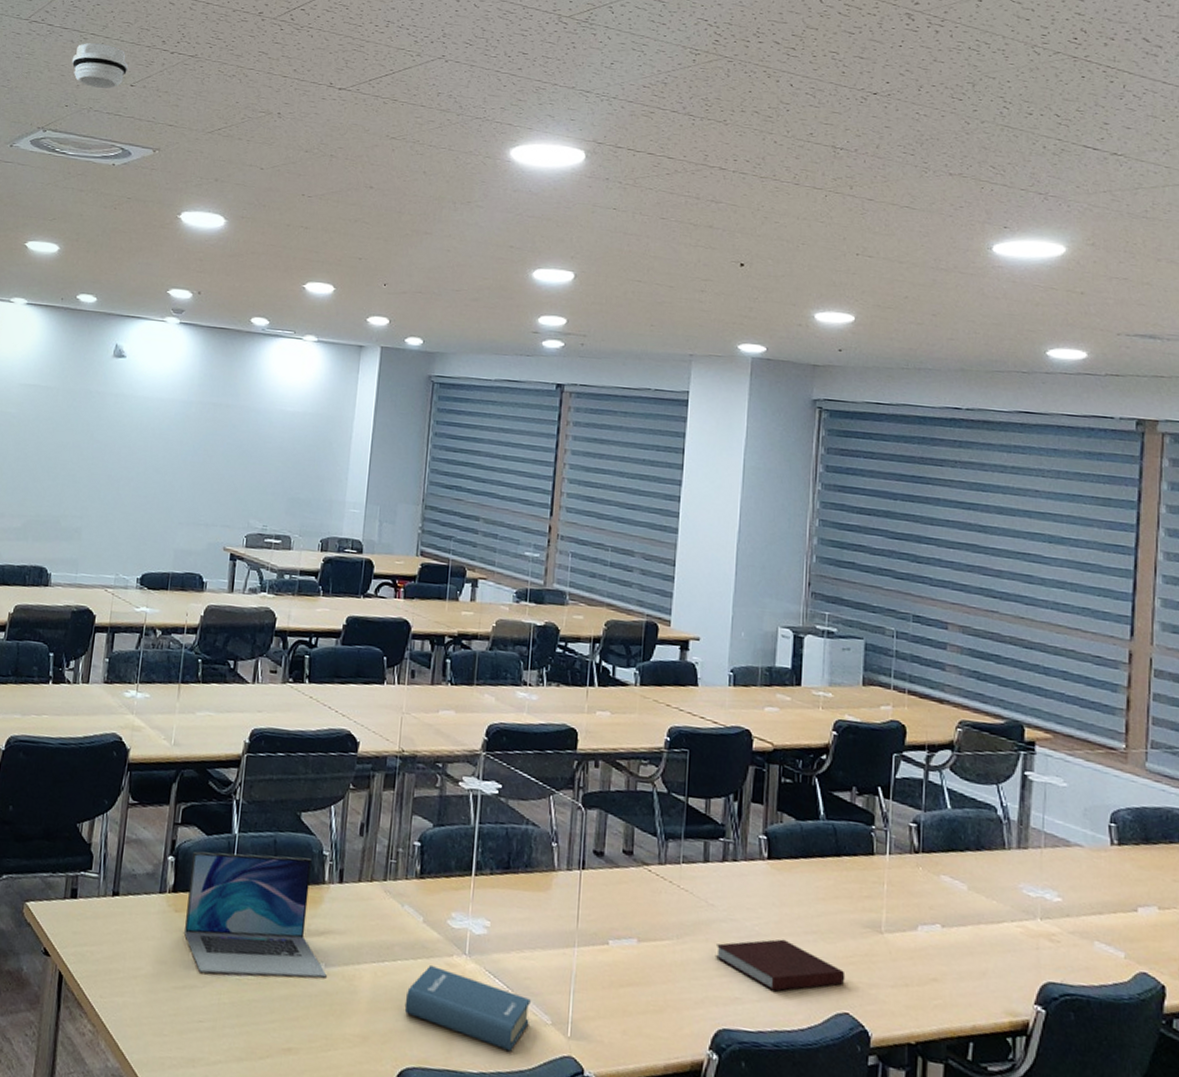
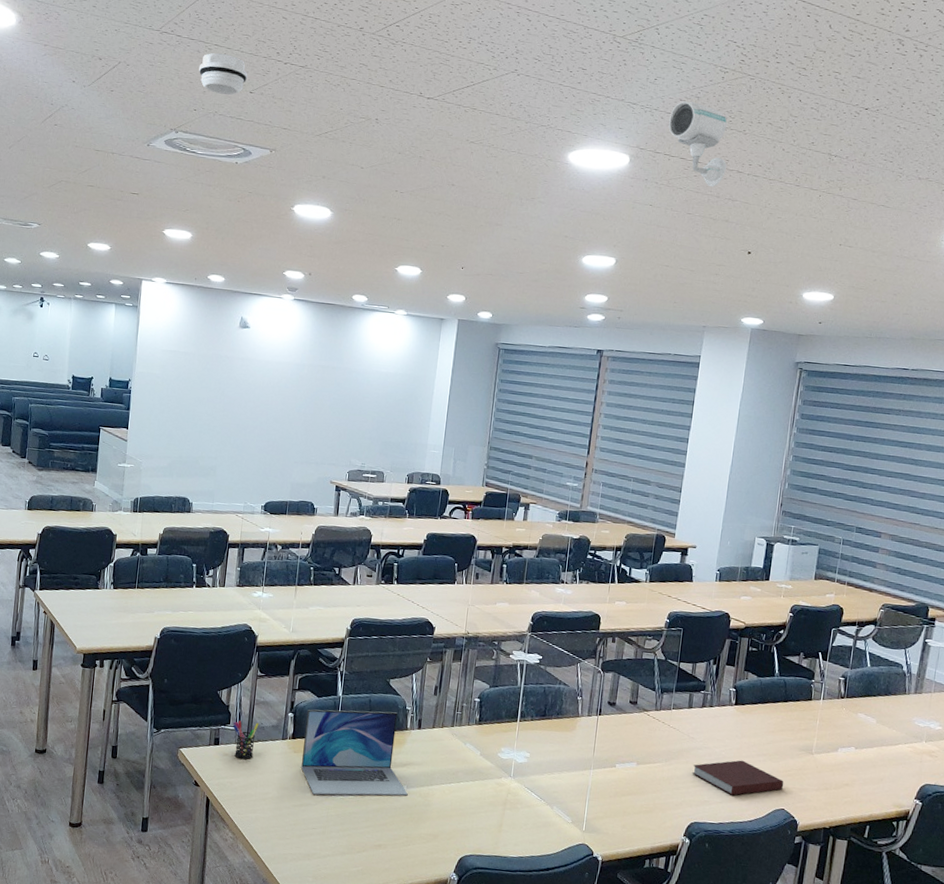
pen holder: none [95,865,130,920] -> present [232,720,259,759]
hardback book: present [404,966,531,1052] -> none [464,785,557,842]
security camera: none [630,88,707,187] -> present [668,101,727,187]

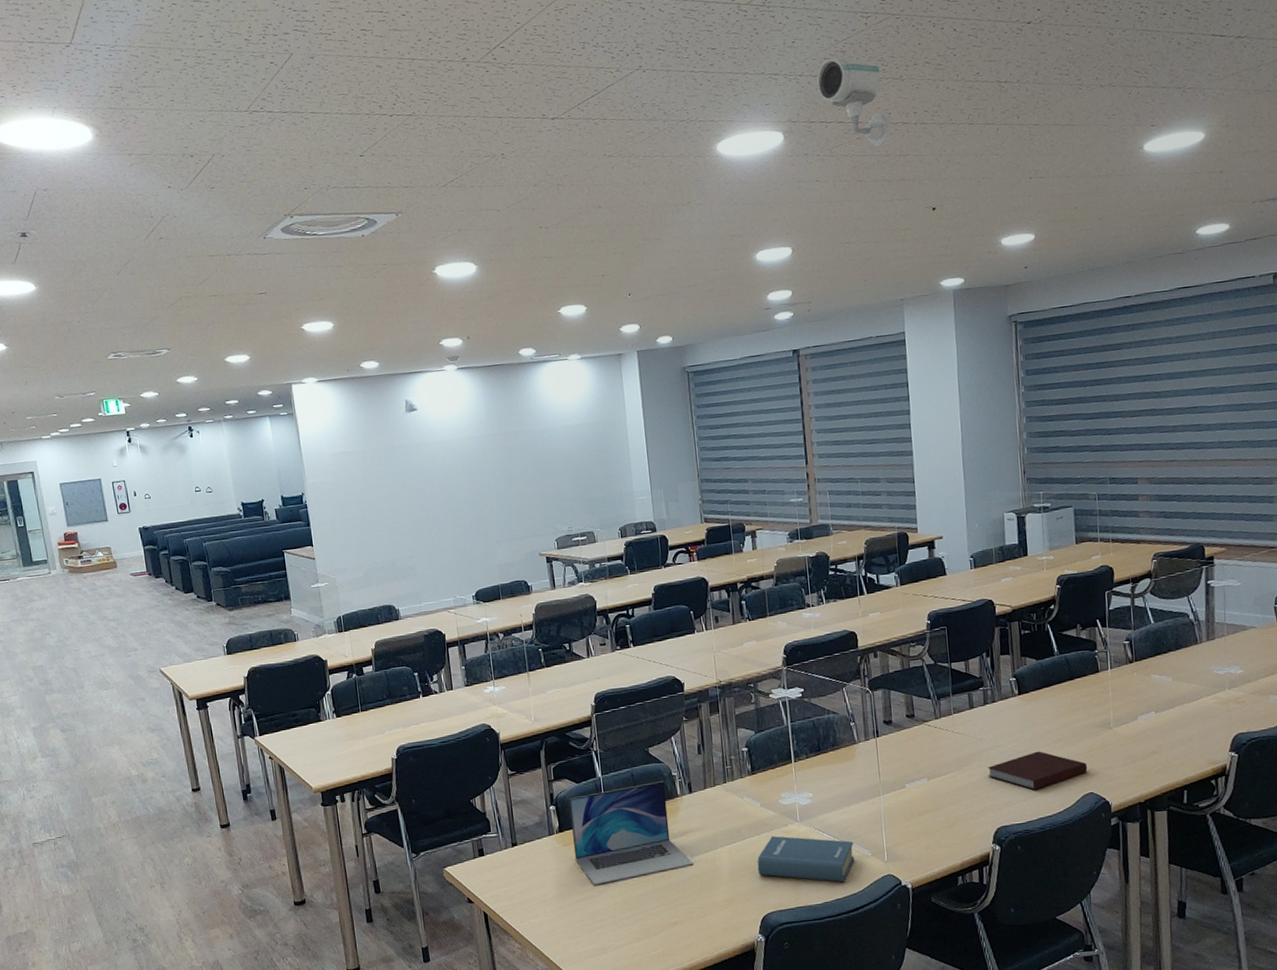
smoke detector: present [198,53,248,96] -> none [299,120,354,166]
pen holder: present [232,720,259,759] -> none [493,823,523,865]
hardback book: none [464,785,557,842] -> present [757,836,855,883]

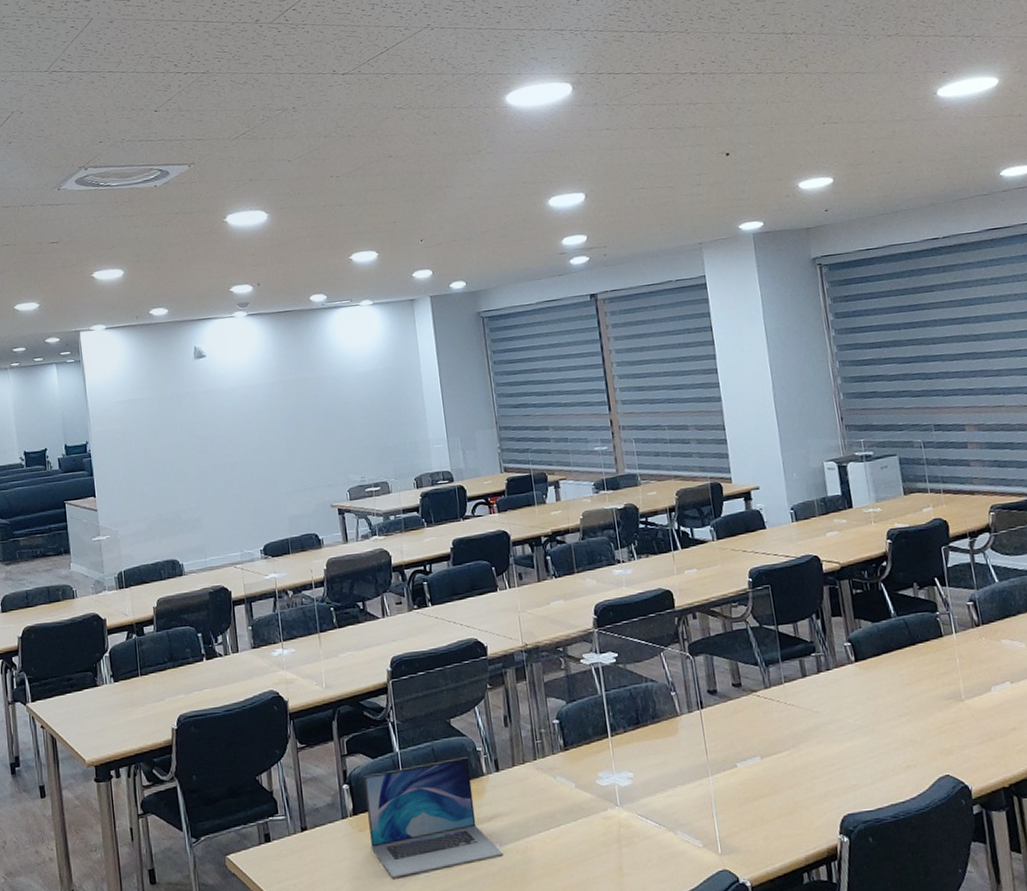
hardback book: present [757,836,855,883] -> none [574,822,684,879]
security camera: present [817,57,891,147] -> none [603,13,679,96]
notebook: present [987,751,1088,790] -> none [828,726,941,772]

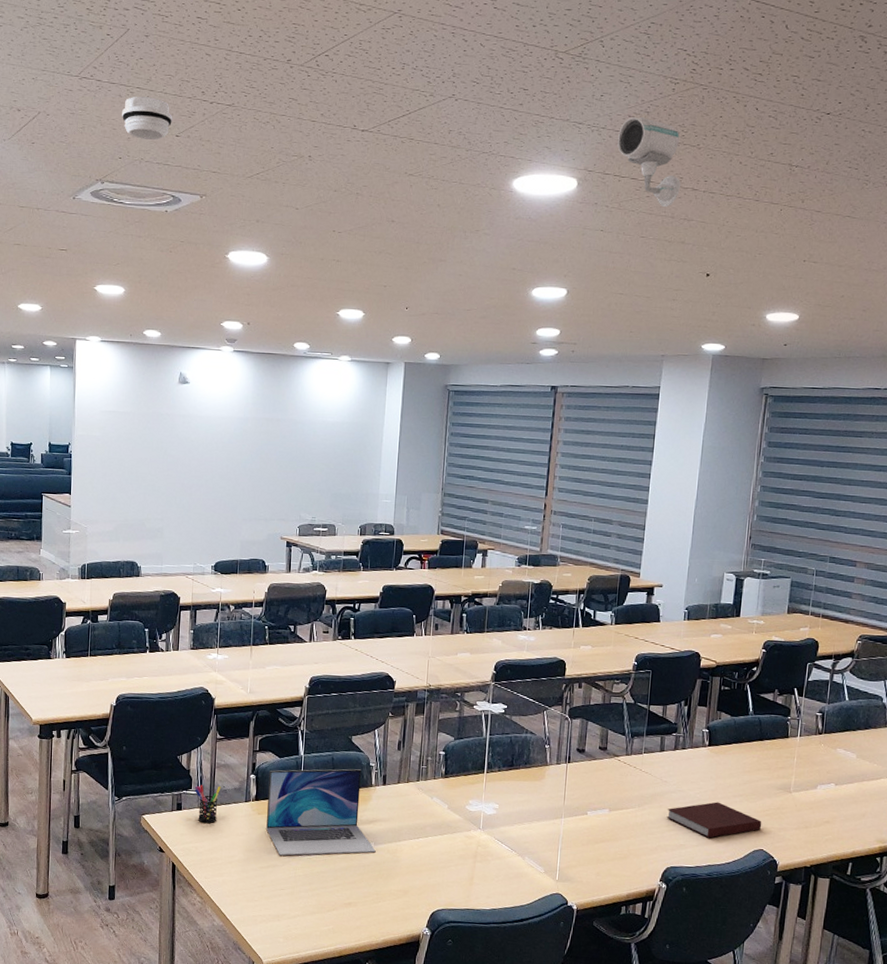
smoke detector: none [95,78,149,121] -> present [121,96,173,141]
pen holder: none [281,804,313,853] -> present [194,784,221,823]
security camera: none [603,13,679,96] -> present [617,117,682,208]
notebook: none [828,726,941,772] -> present [666,802,762,838]

